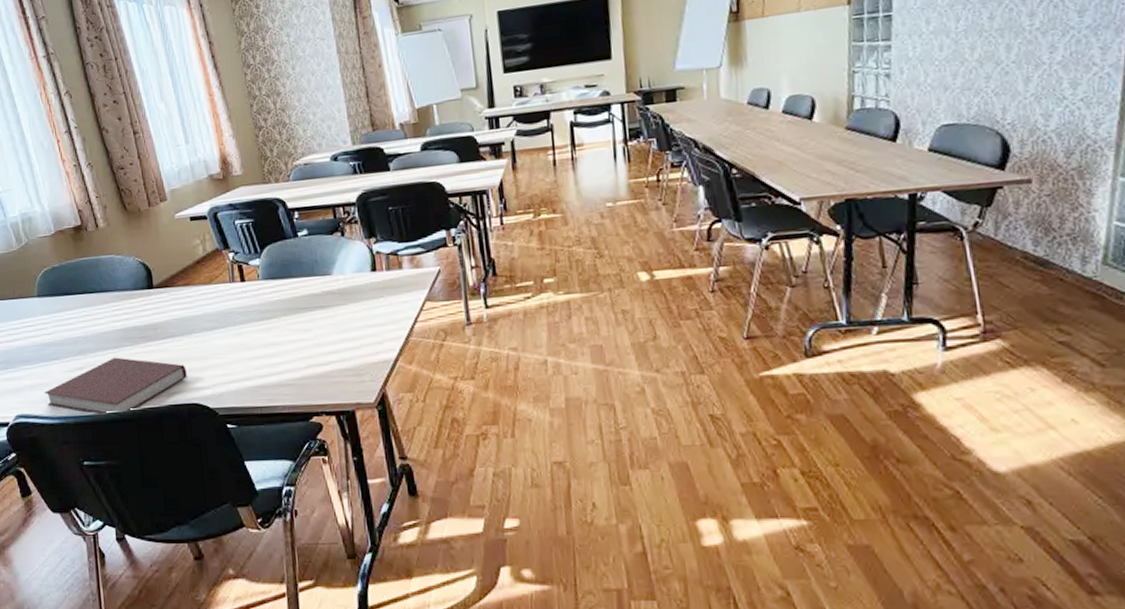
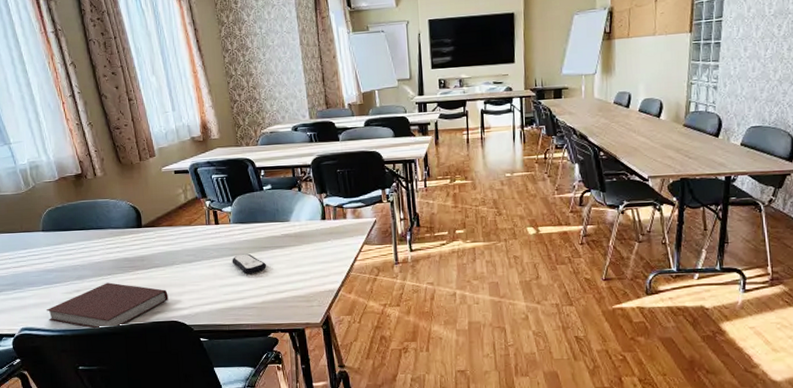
remote control: none [262,317,305,343] -> present [232,253,266,275]

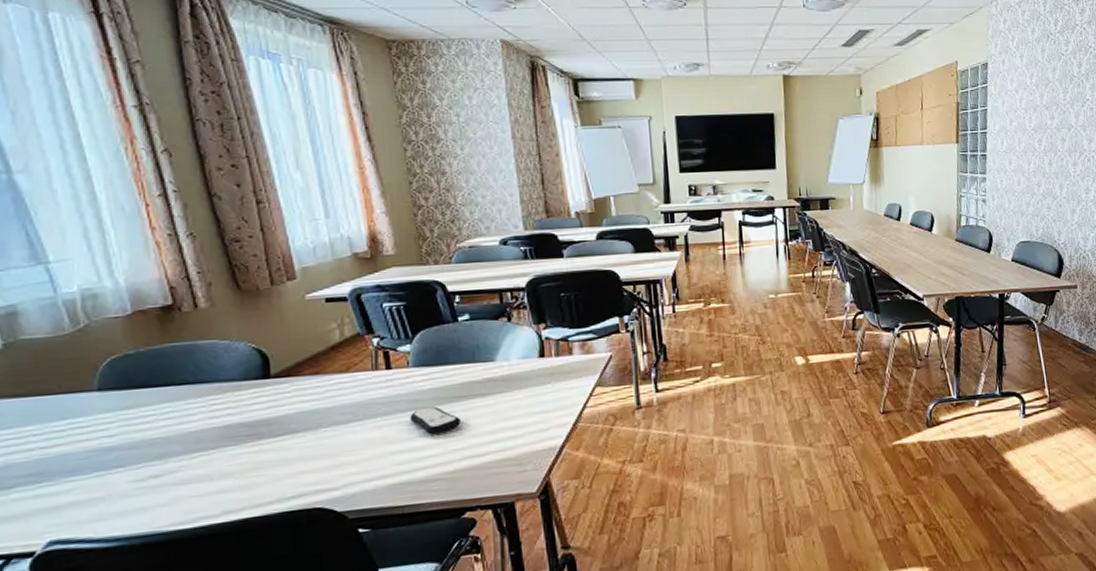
notebook: present [46,282,168,330] -> none [97,460,309,532]

